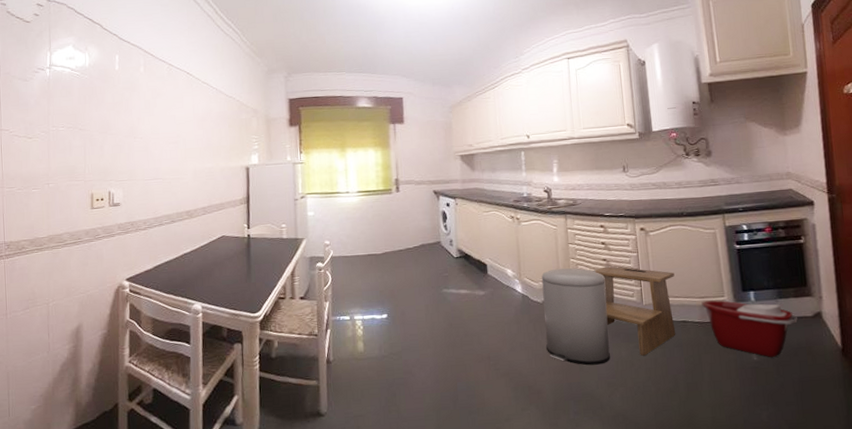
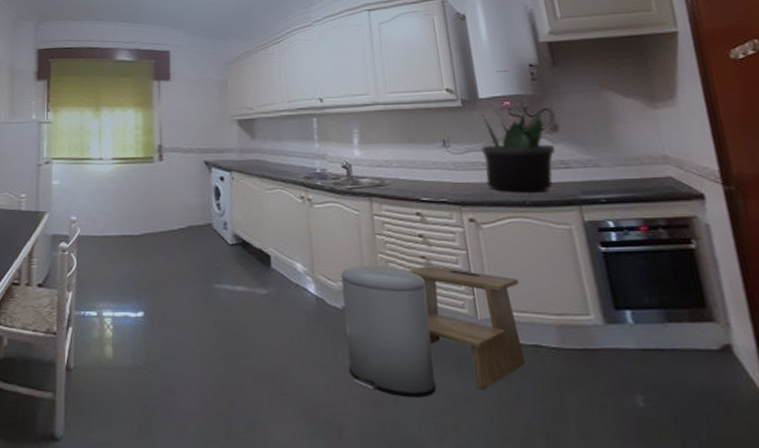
planter: none [652,139,708,206] -> present [481,109,556,193]
bucket: present [701,300,798,358] -> none [558,319,698,405]

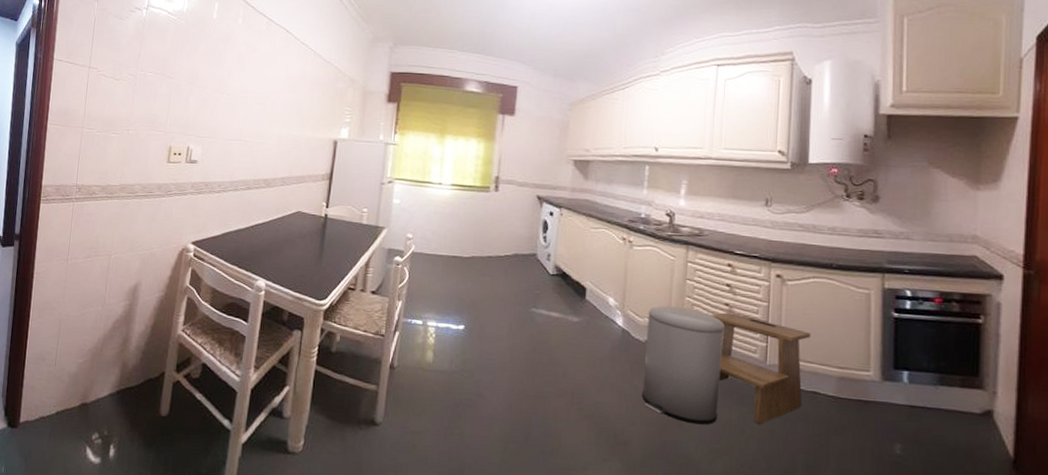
planter: present [481,109,556,193] -> none [799,176,872,258]

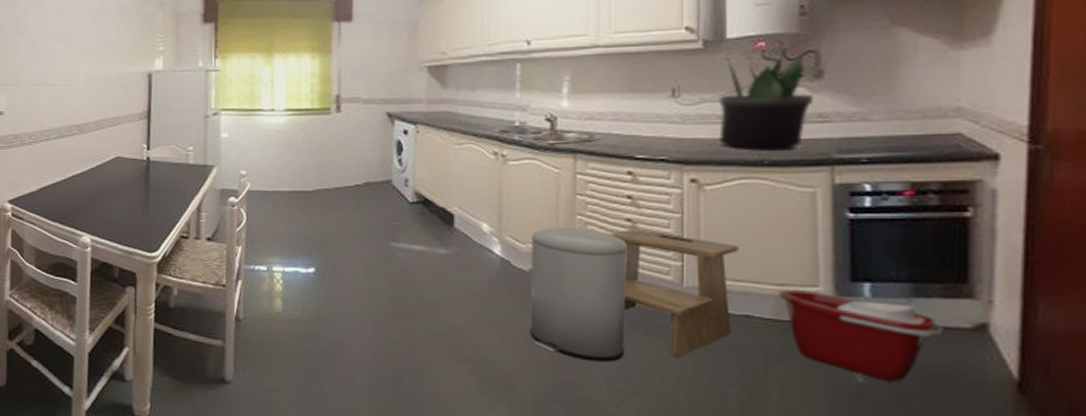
planter: none [799,176,872,258] -> present [719,51,815,151]
bucket: none [839,372,960,455] -> present [779,290,943,383]

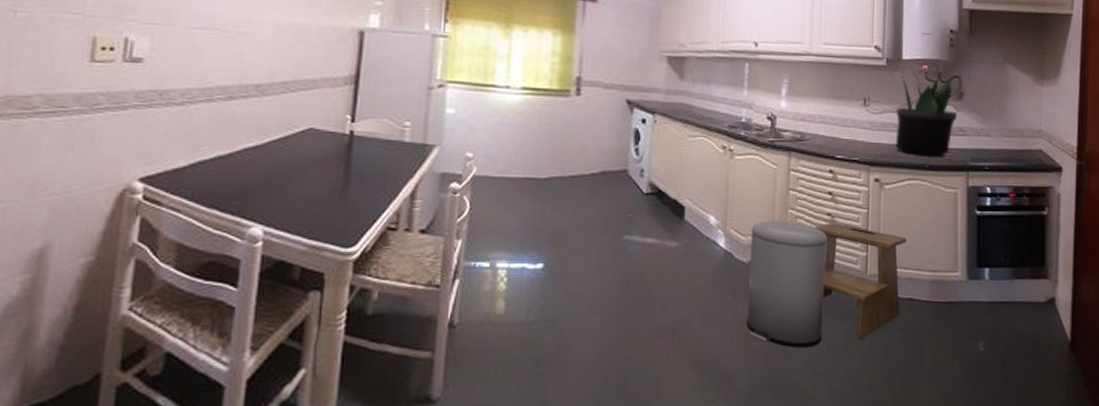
bucket: present [779,290,943,383] -> none [932,275,1030,349]

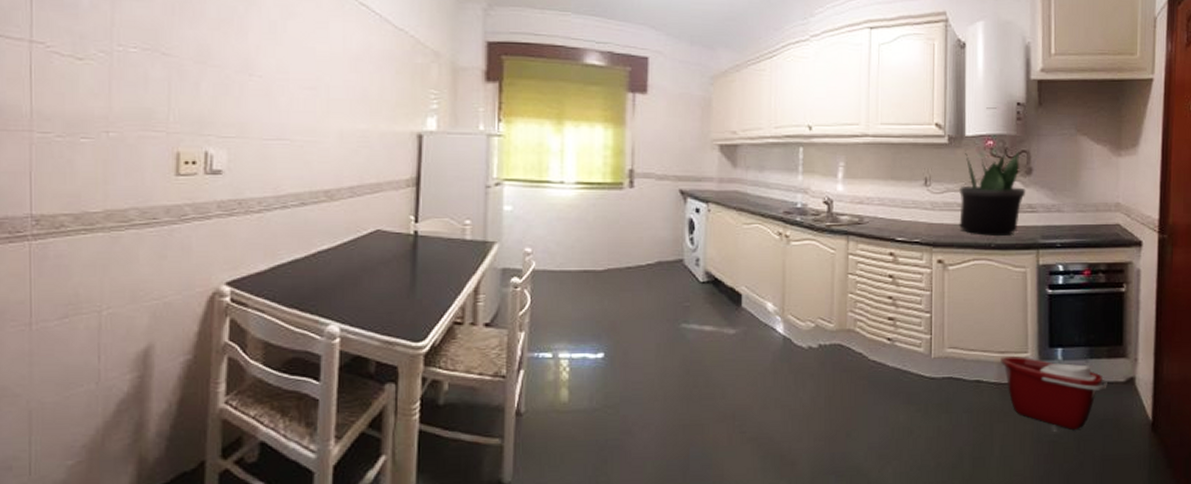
pedal bin: present [747,220,827,348] -> none [808,304,888,431]
step stool: present [816,222,906,339] -> none [876,305,973,422]
bucket: none [932,275,1030,349] -> present [1000,356,1107,431]

